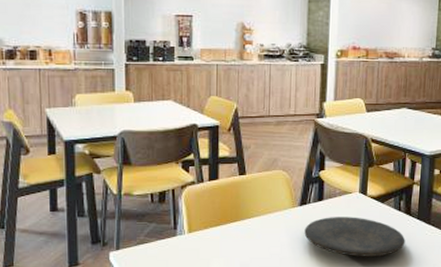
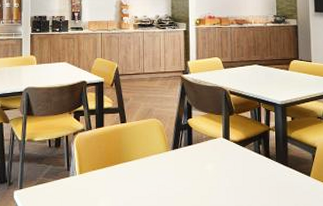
plate: present [304,217,405,257] -> none [177,159,267,197]

